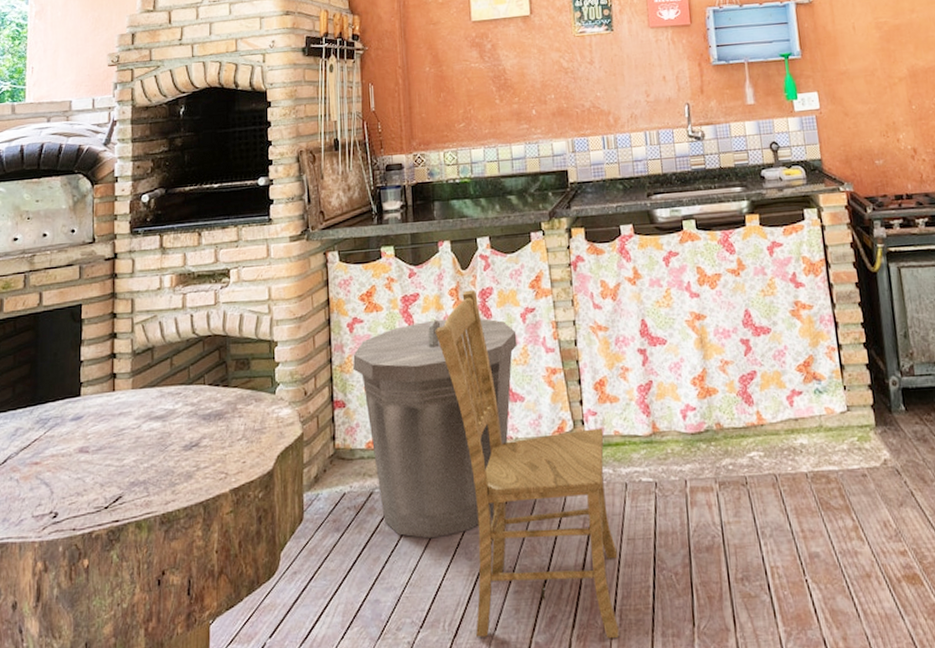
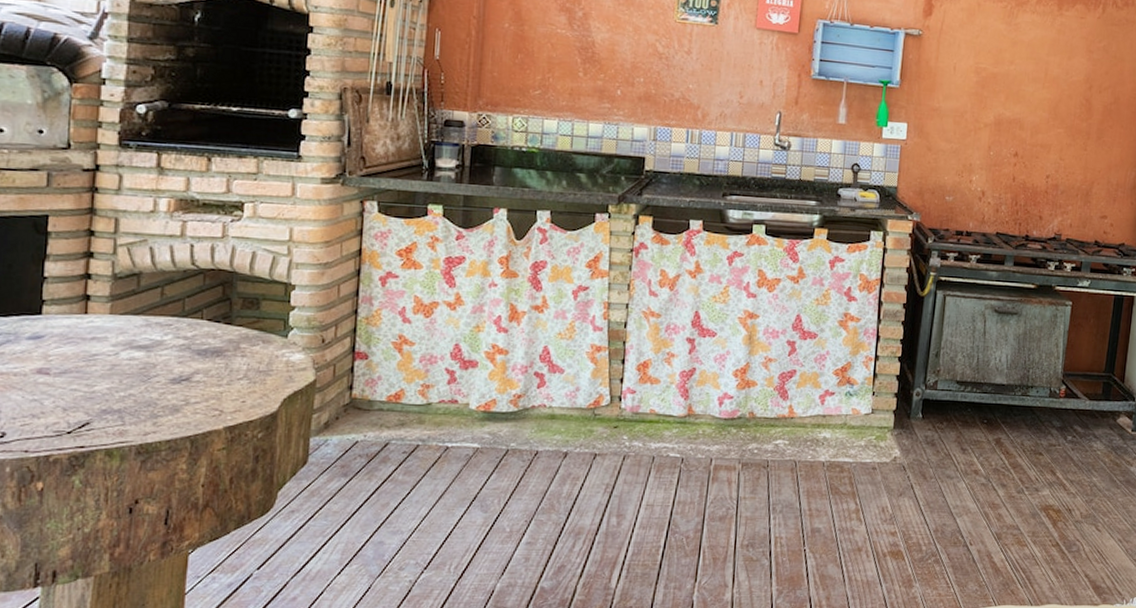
trash can: present [353,319,517,539] -> none [381,285,566,490]
dining chair: present [435,289,619,639] -> none [477,260,640,588]

